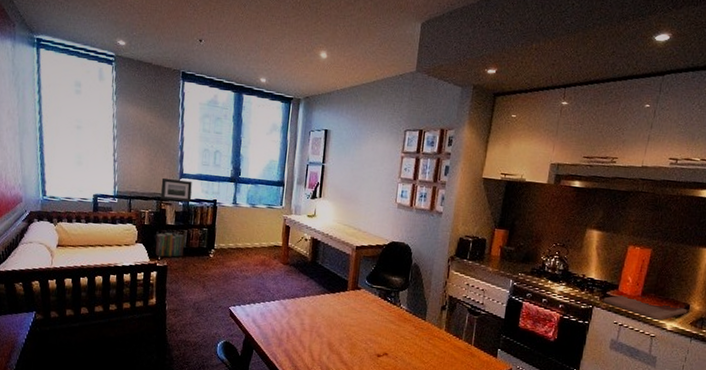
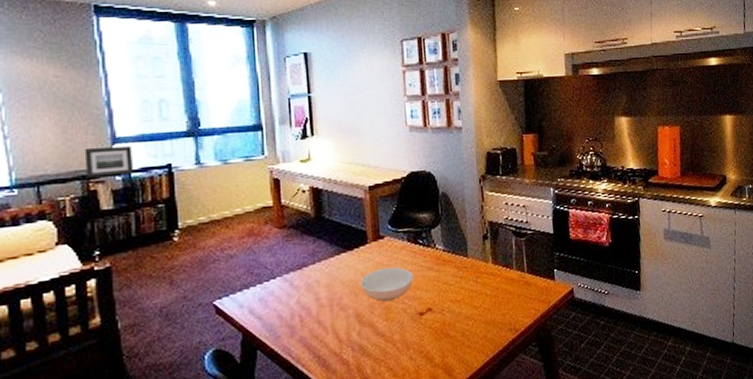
books: present [155,233,185,257] -> none [87,219,134,258]
bowl: none [336,312,379,340] -> present [361,267,414,302]
cutting board: present [603,294,688,320] -> none [646,176,726,199]

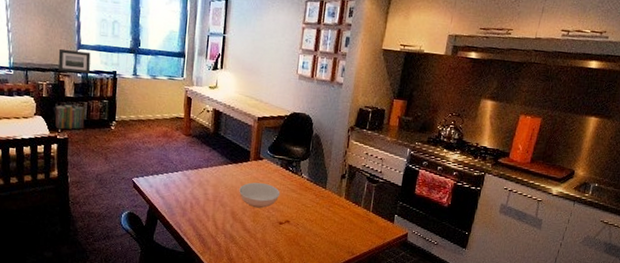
books: none [87,219,134,258] -> present [55,105,85,130]

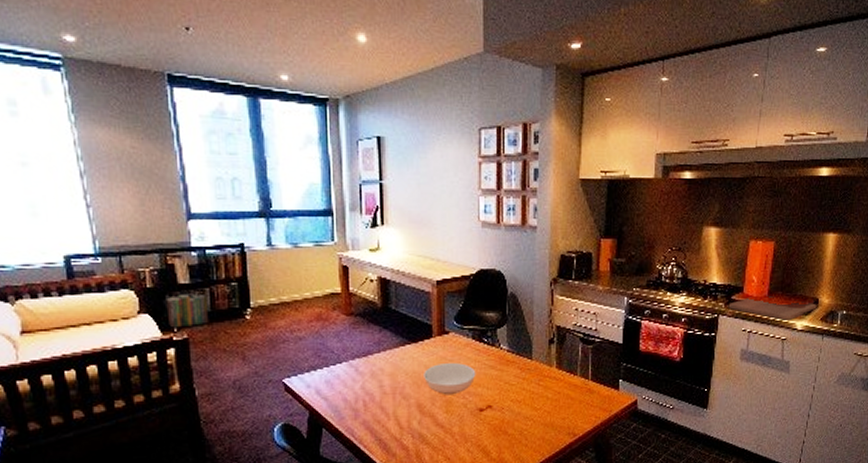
picture frame: present [58,48,91,75] -> none [161,221,209,252]
cutting board: none [494,161,573,186] -> present [728,295,817,320]

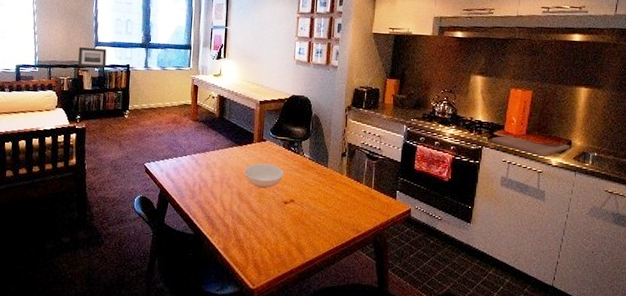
picture frame: none [161,221,209,252] -> present [78,46,107,69]
books: present [166,295,209,328] -> none [74,97,101,120]

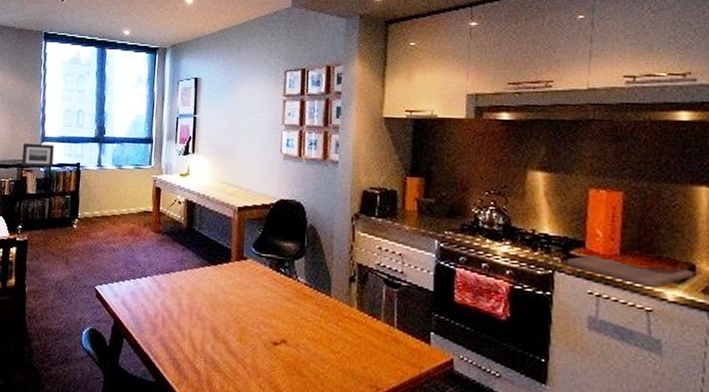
bowl: present [244,163,284,189] -> none [220,288,272,323]

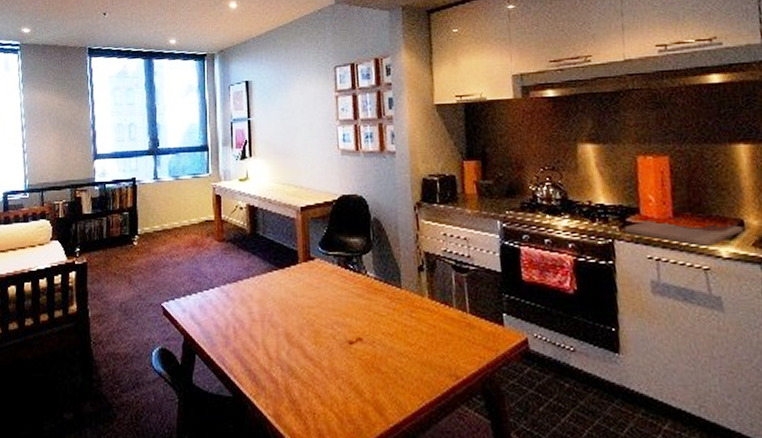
picture frame: present [22,142,54,168] -> none [74,161,109,187]

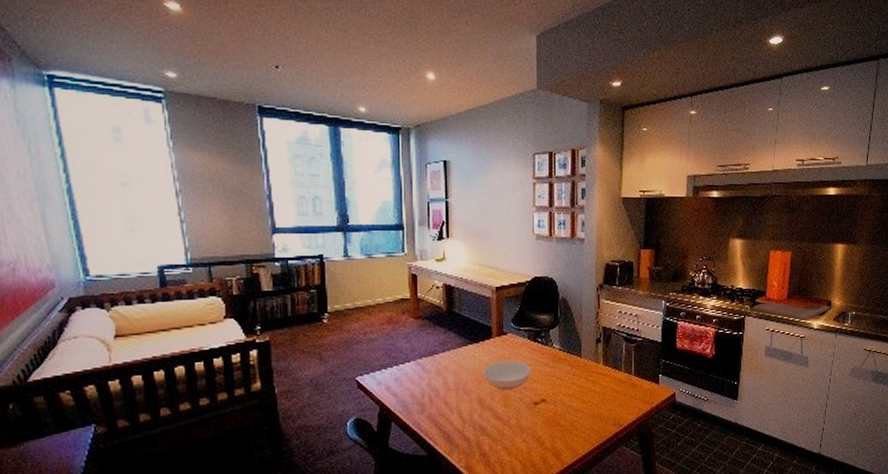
bowl: none [291,289,344,325] -> present [484,360,532,391]

